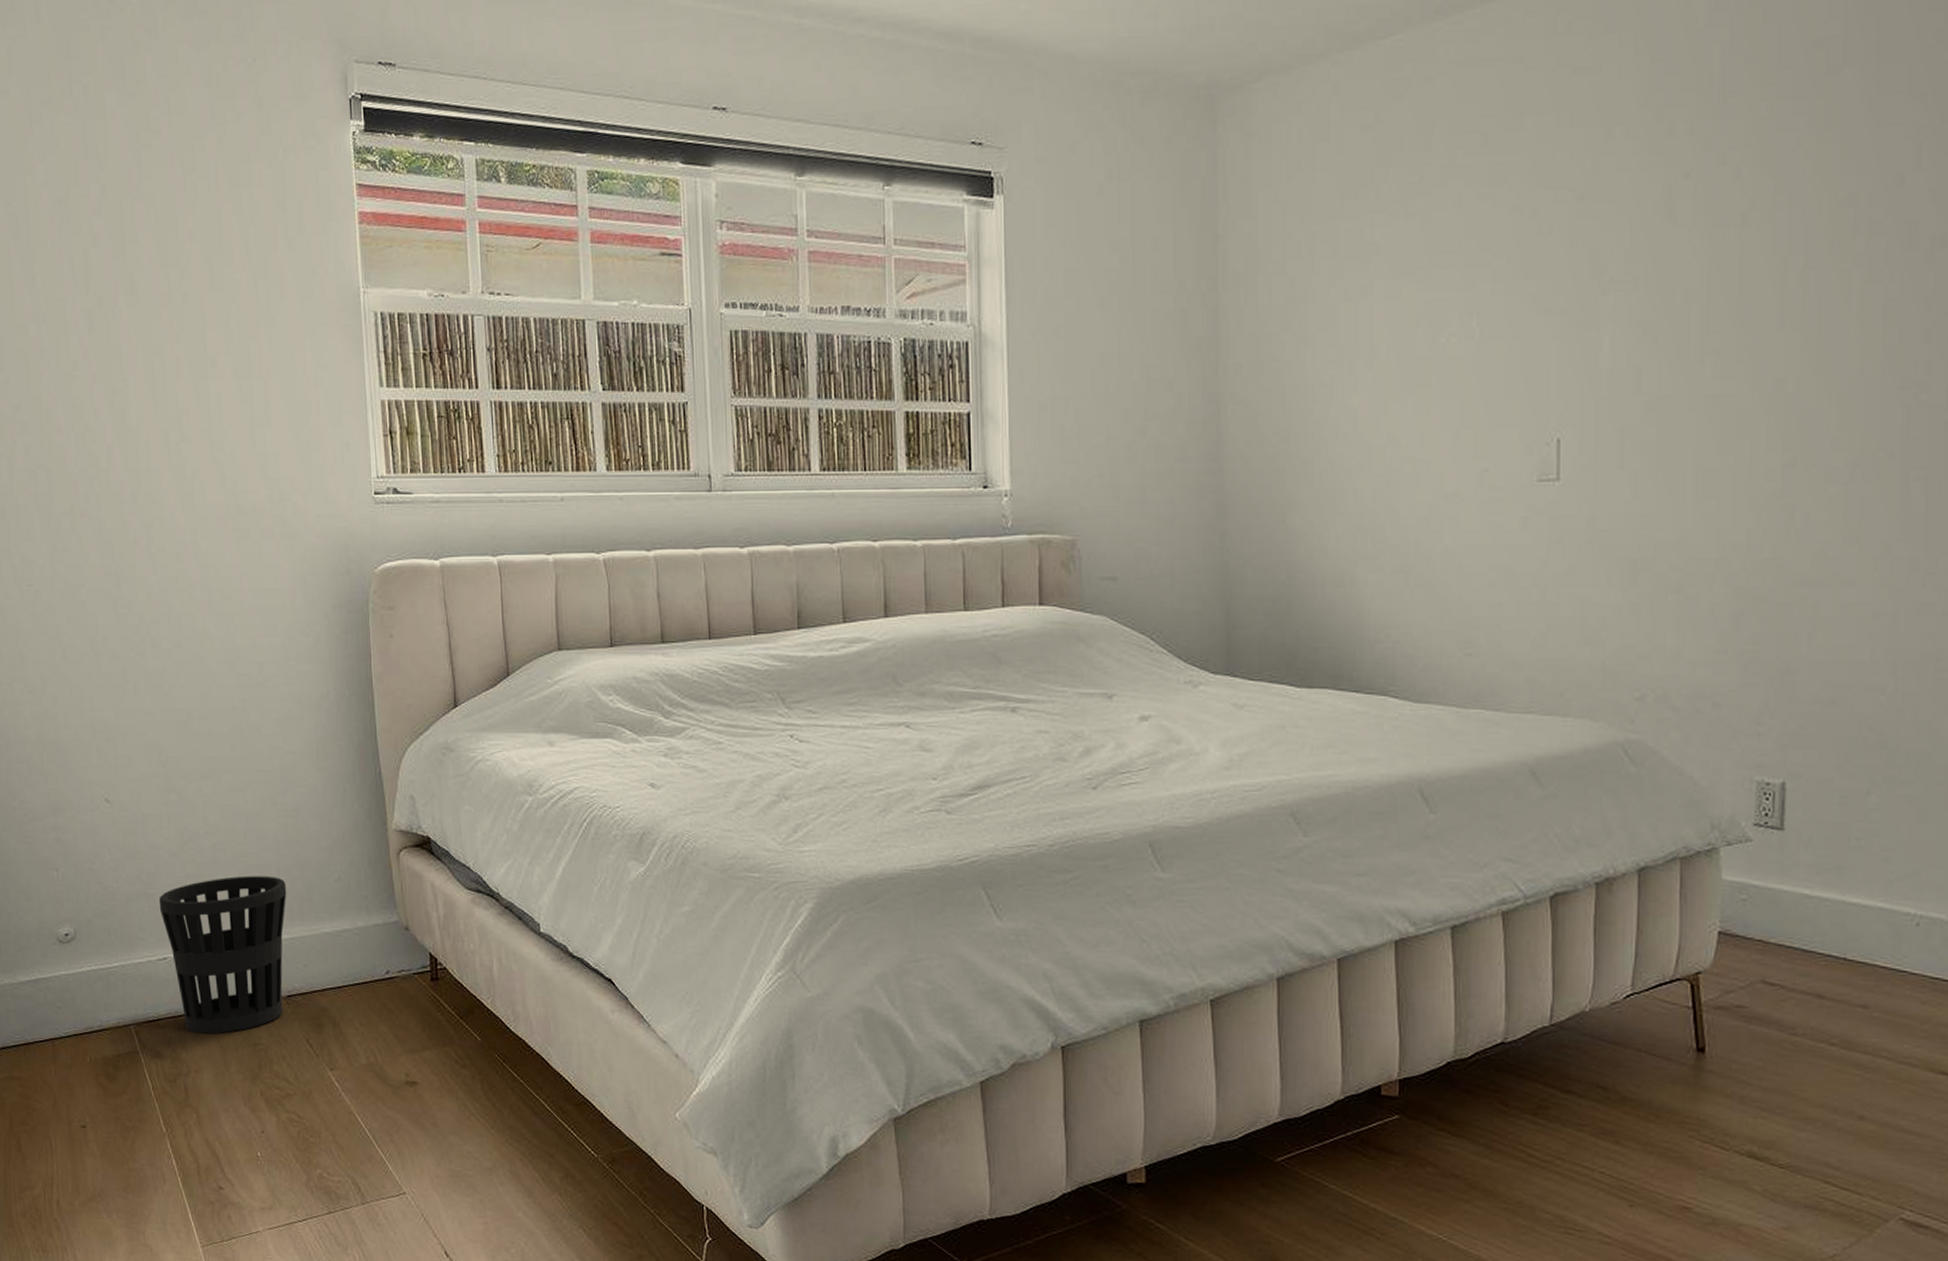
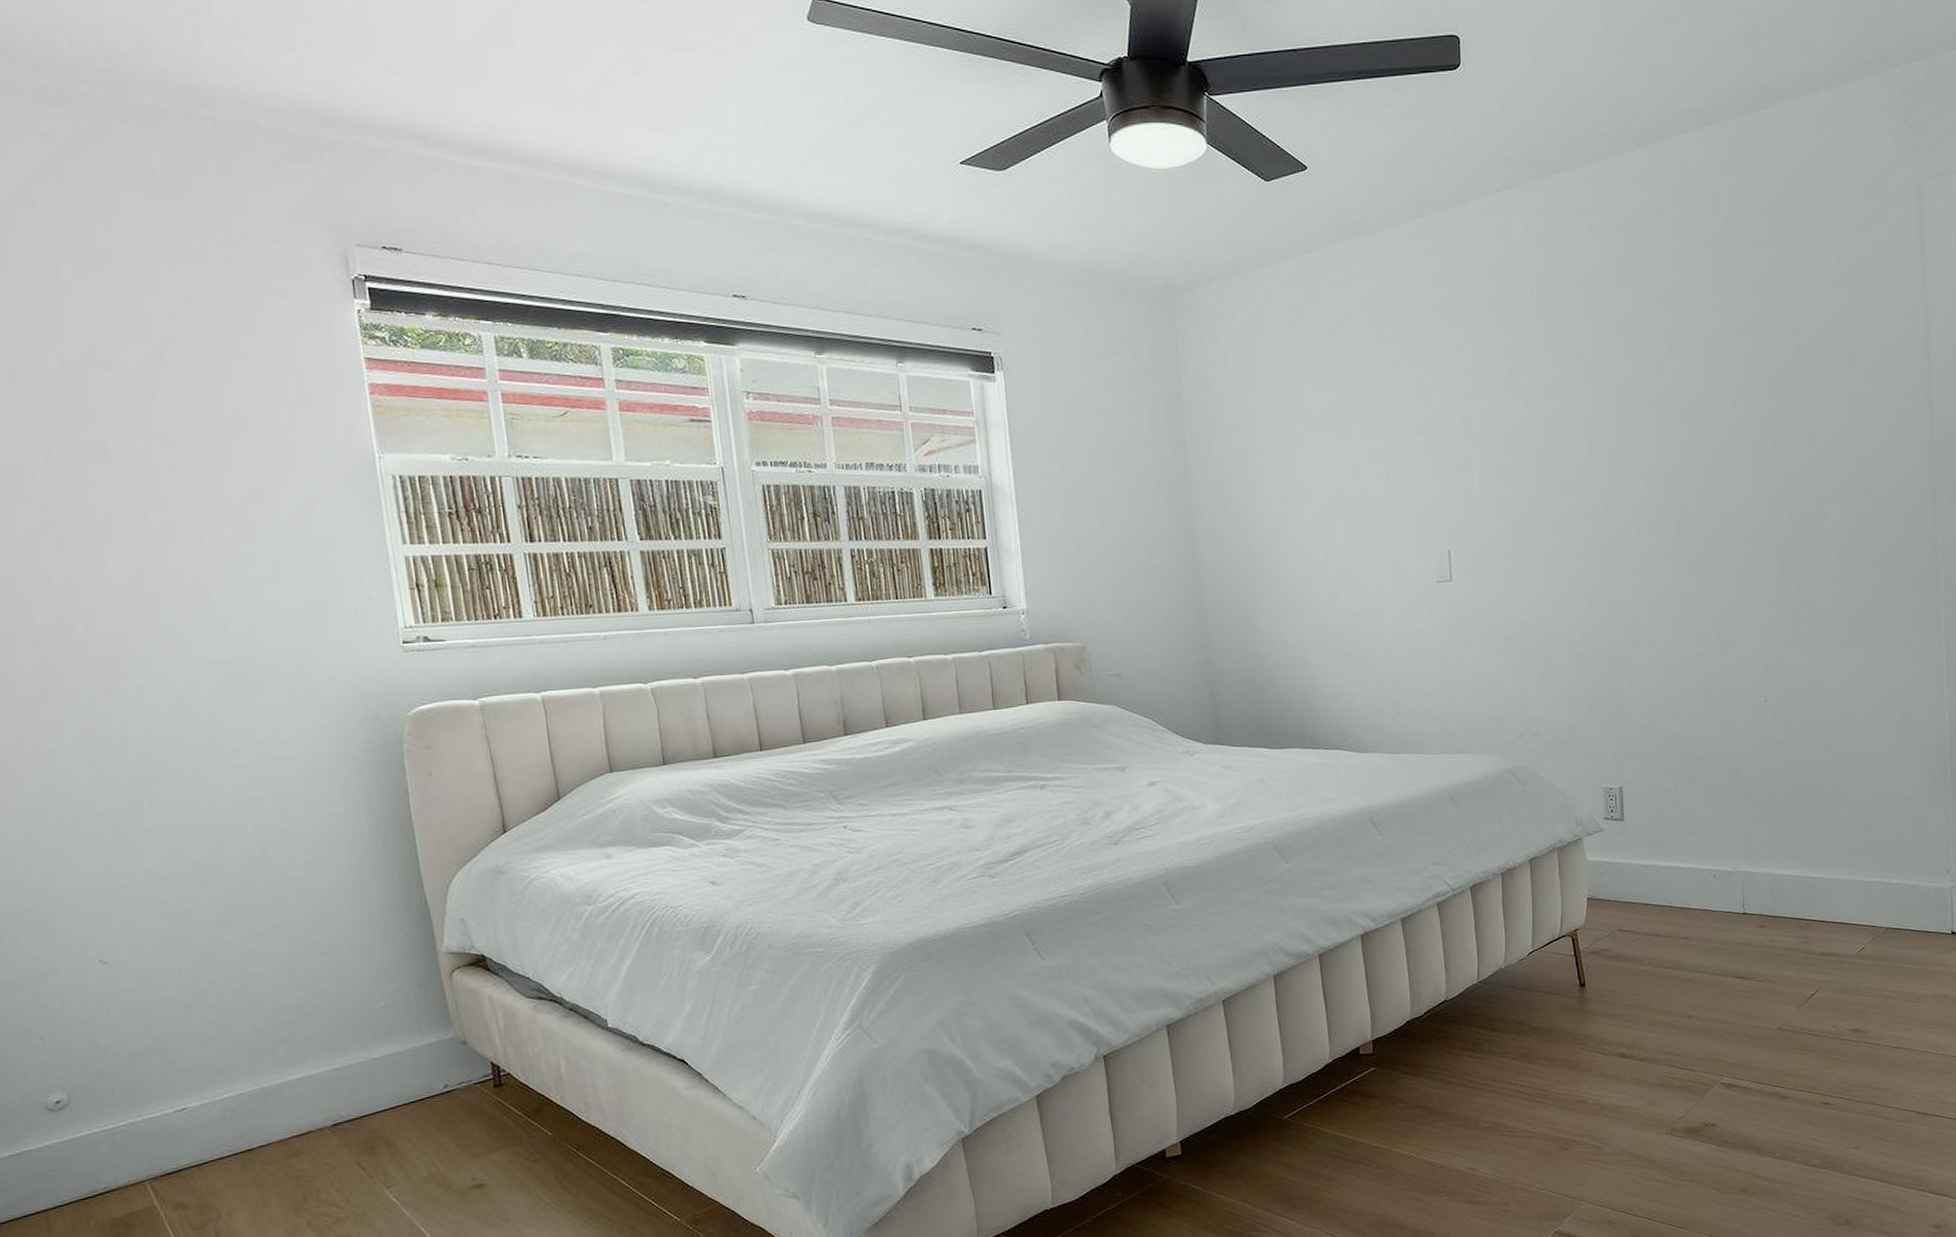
wastebasket: present [158,875,287,1034] -> none [172,1012,329,1177]

